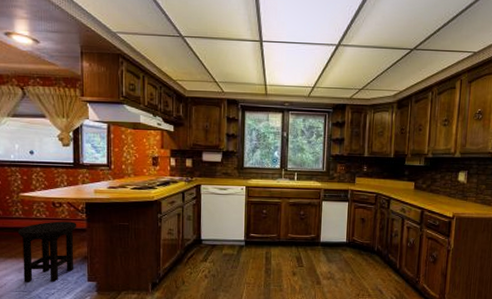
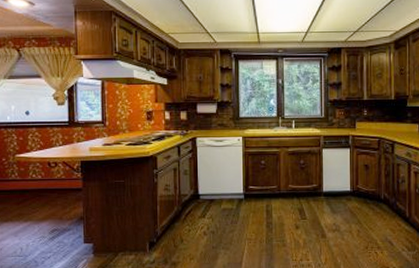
stool: present [17,221,77,282] -> none [13,181,73,246]

